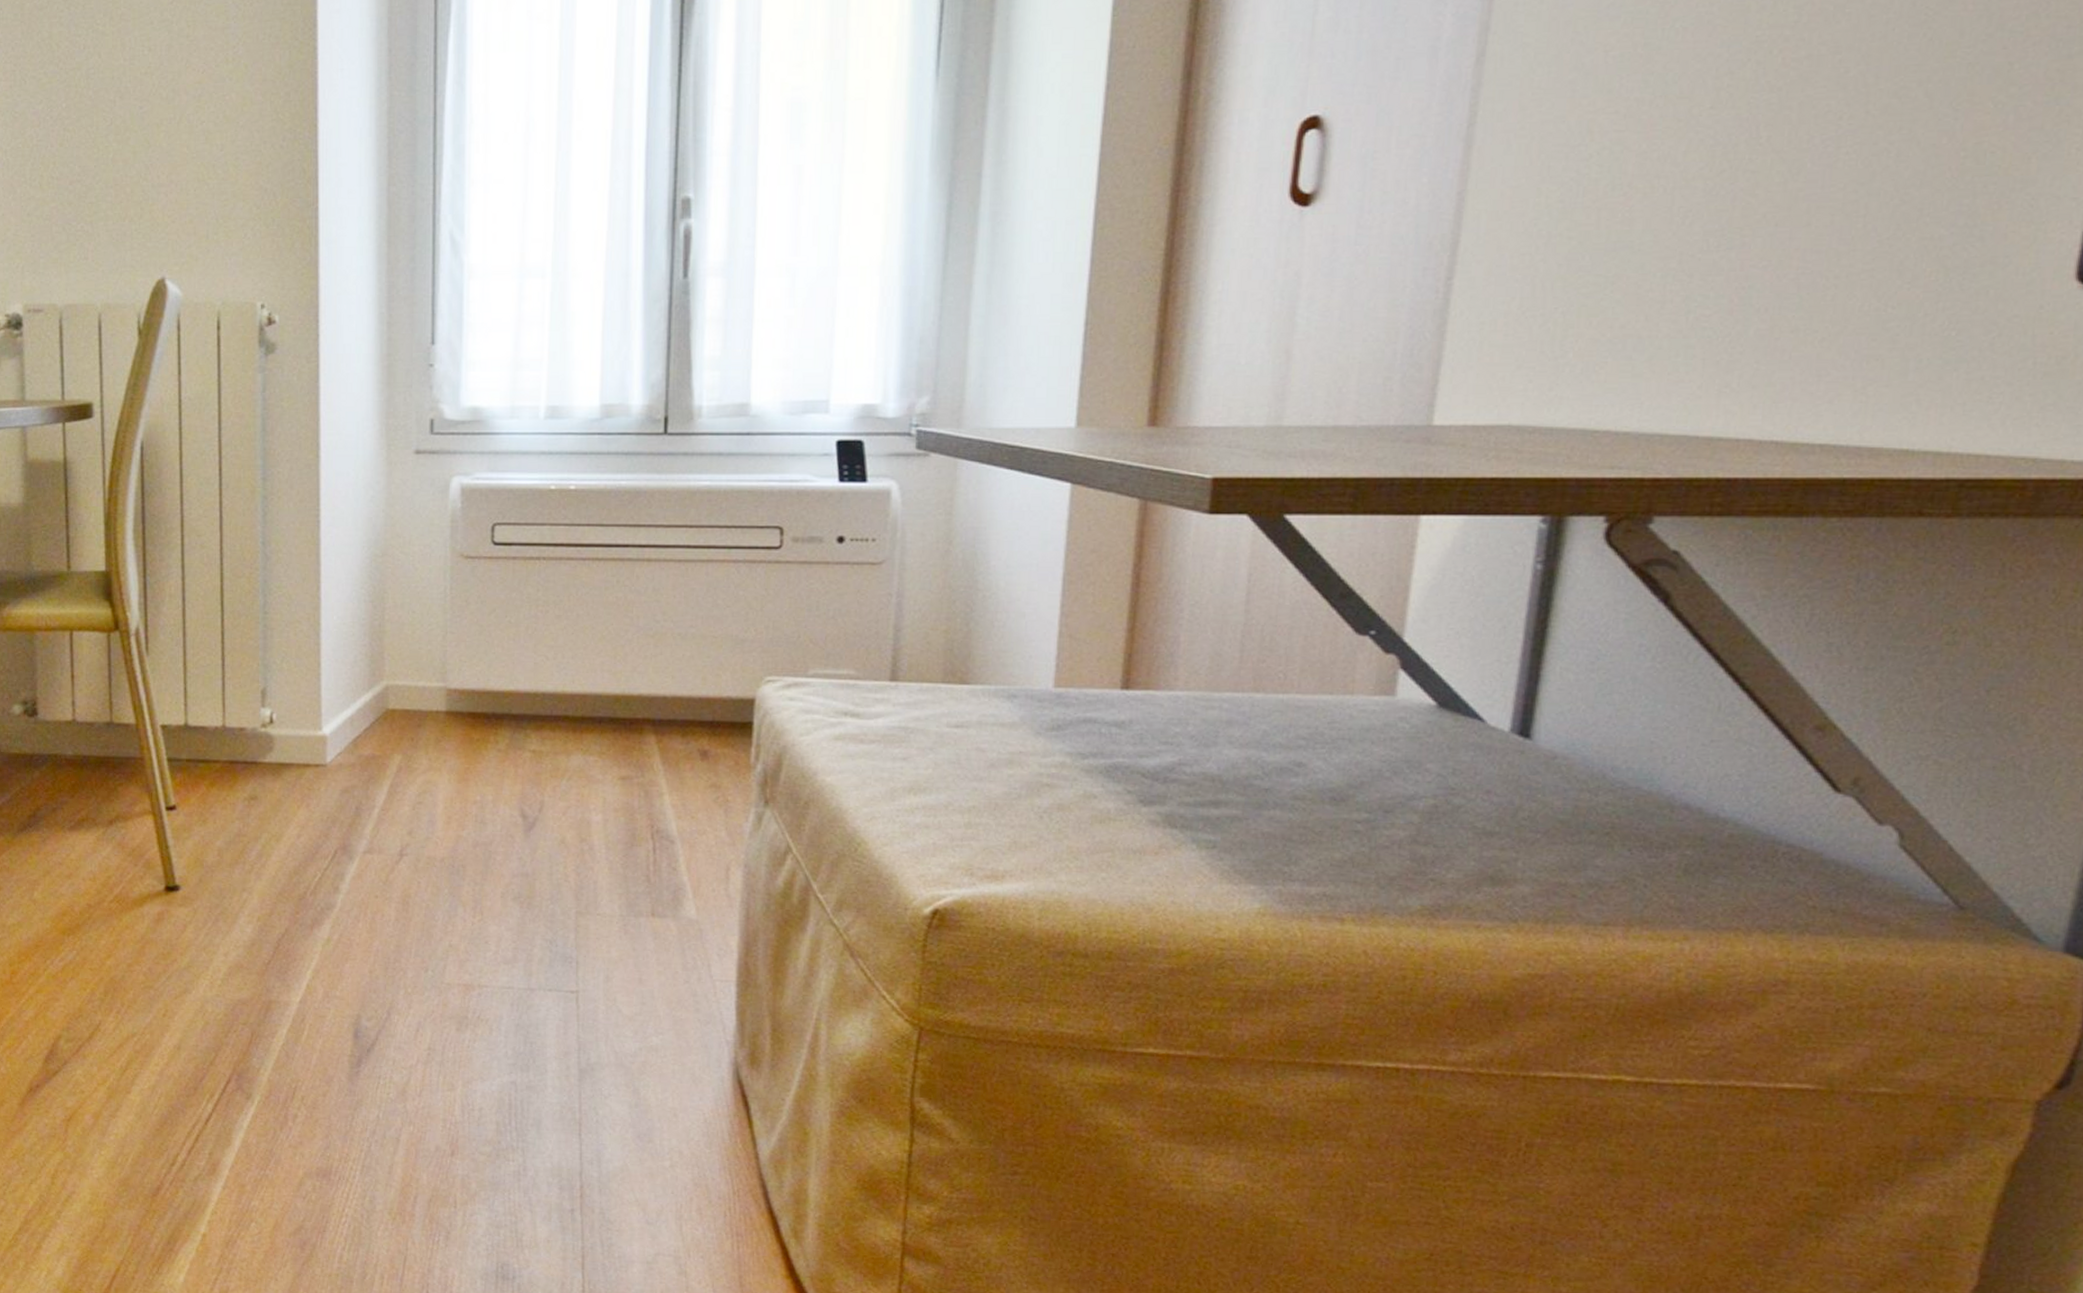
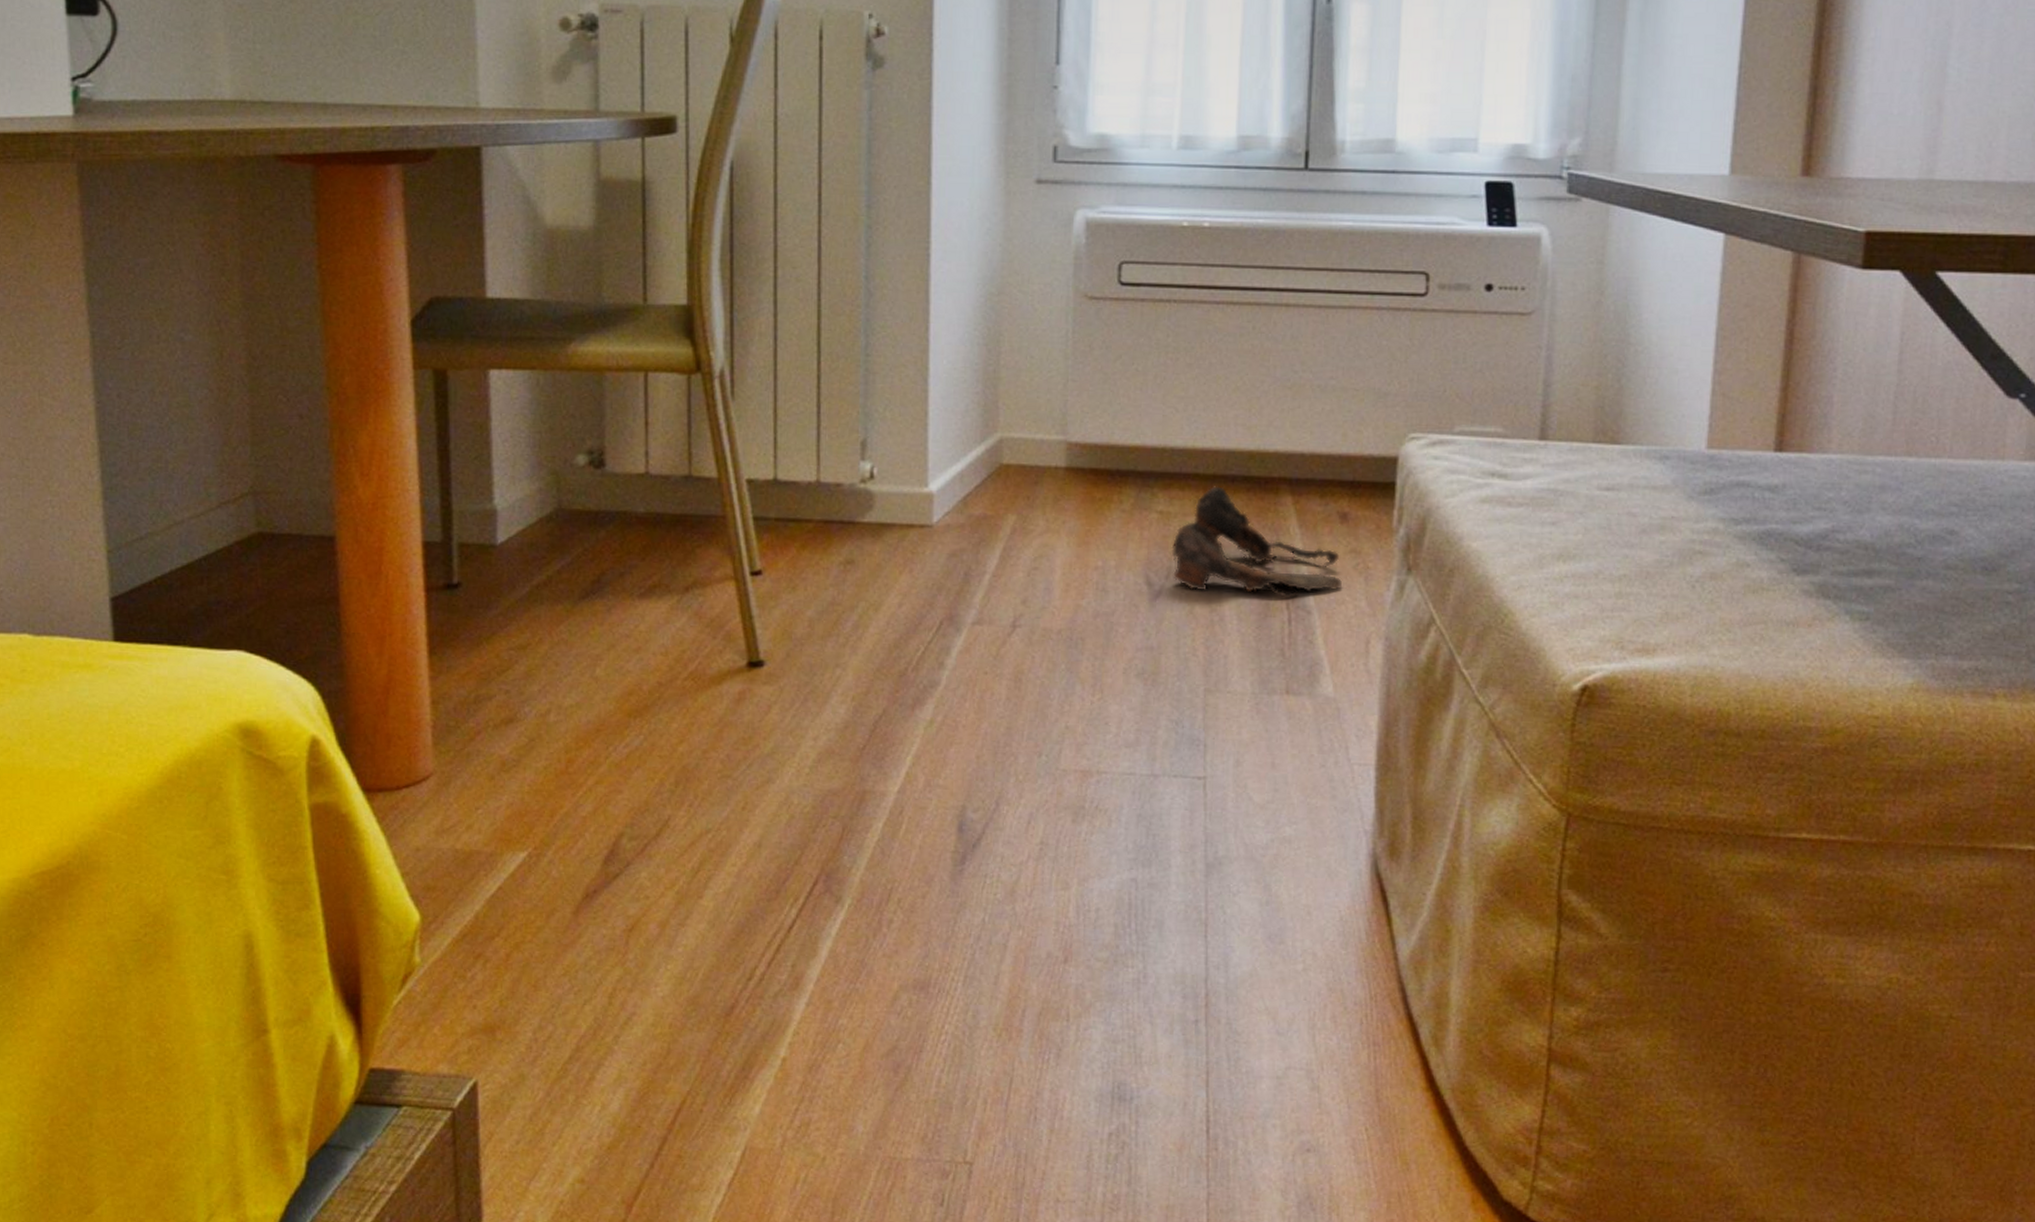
shoes: none [544,727,703,828] -> present [1171,486,1342,597]

